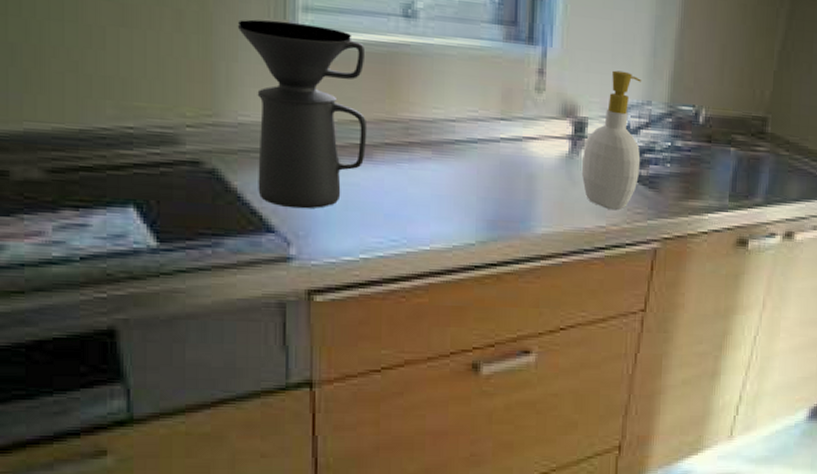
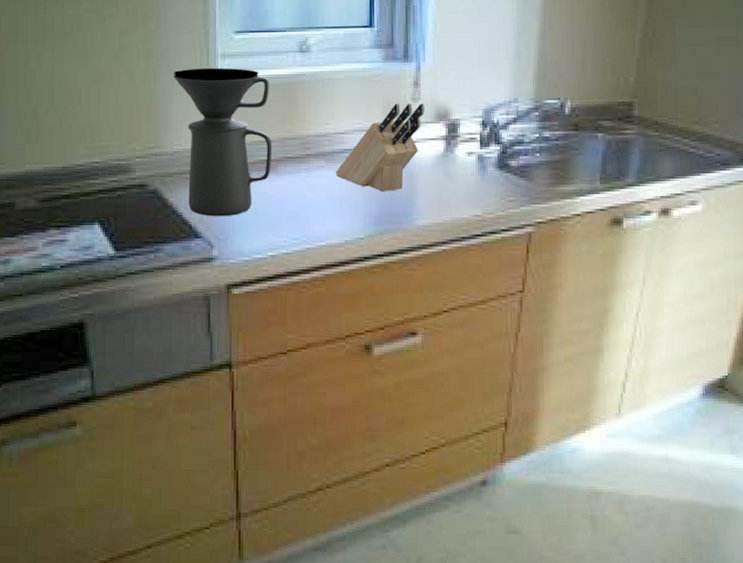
knife block: none [443,91,550,193] -> present [335,103,425,191]
soap bottle: present [581,70,642,211] -> none [456,75,511,200]

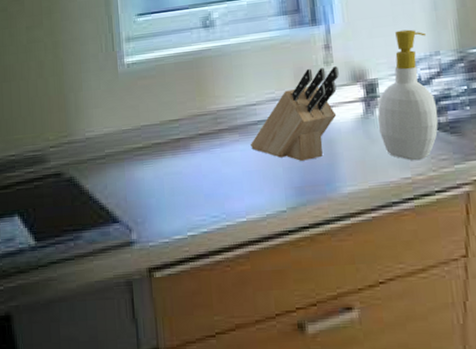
coffee maker: present [173,67,272,217] -> none [80,50,184,201]
soap bottle: none [456,75,511,200] -> present [377,29,438,161]

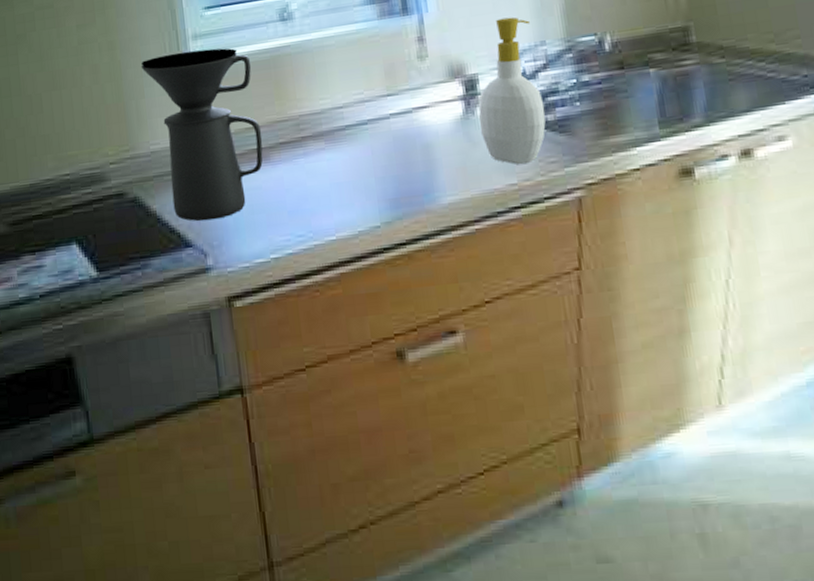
coffee maker: none [80,50,184,201] -> present [141,48,263,222]
knife block: present [250,66,339,161] -> none [337,61,435,170]

